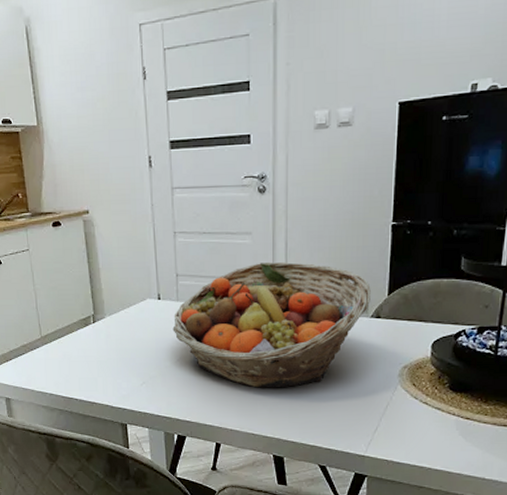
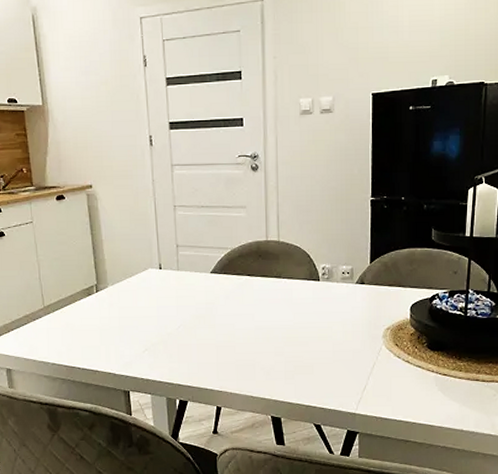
fruit basket: present [172,261,371,388] -> none [173,233,355,352]

